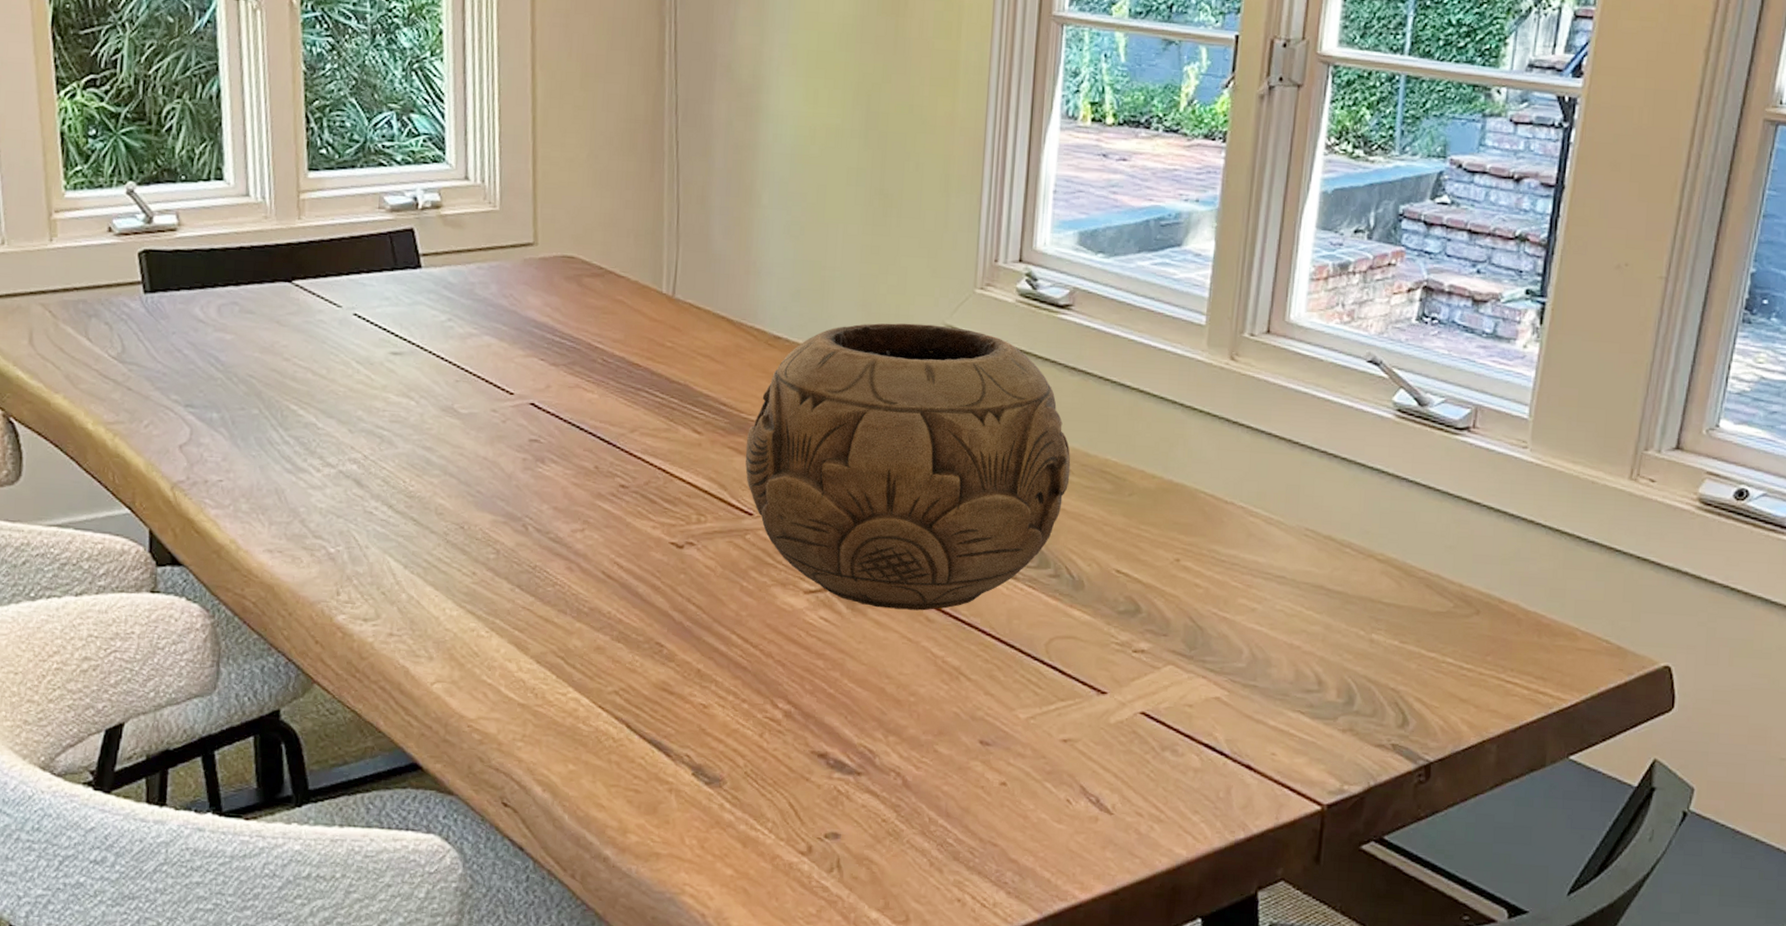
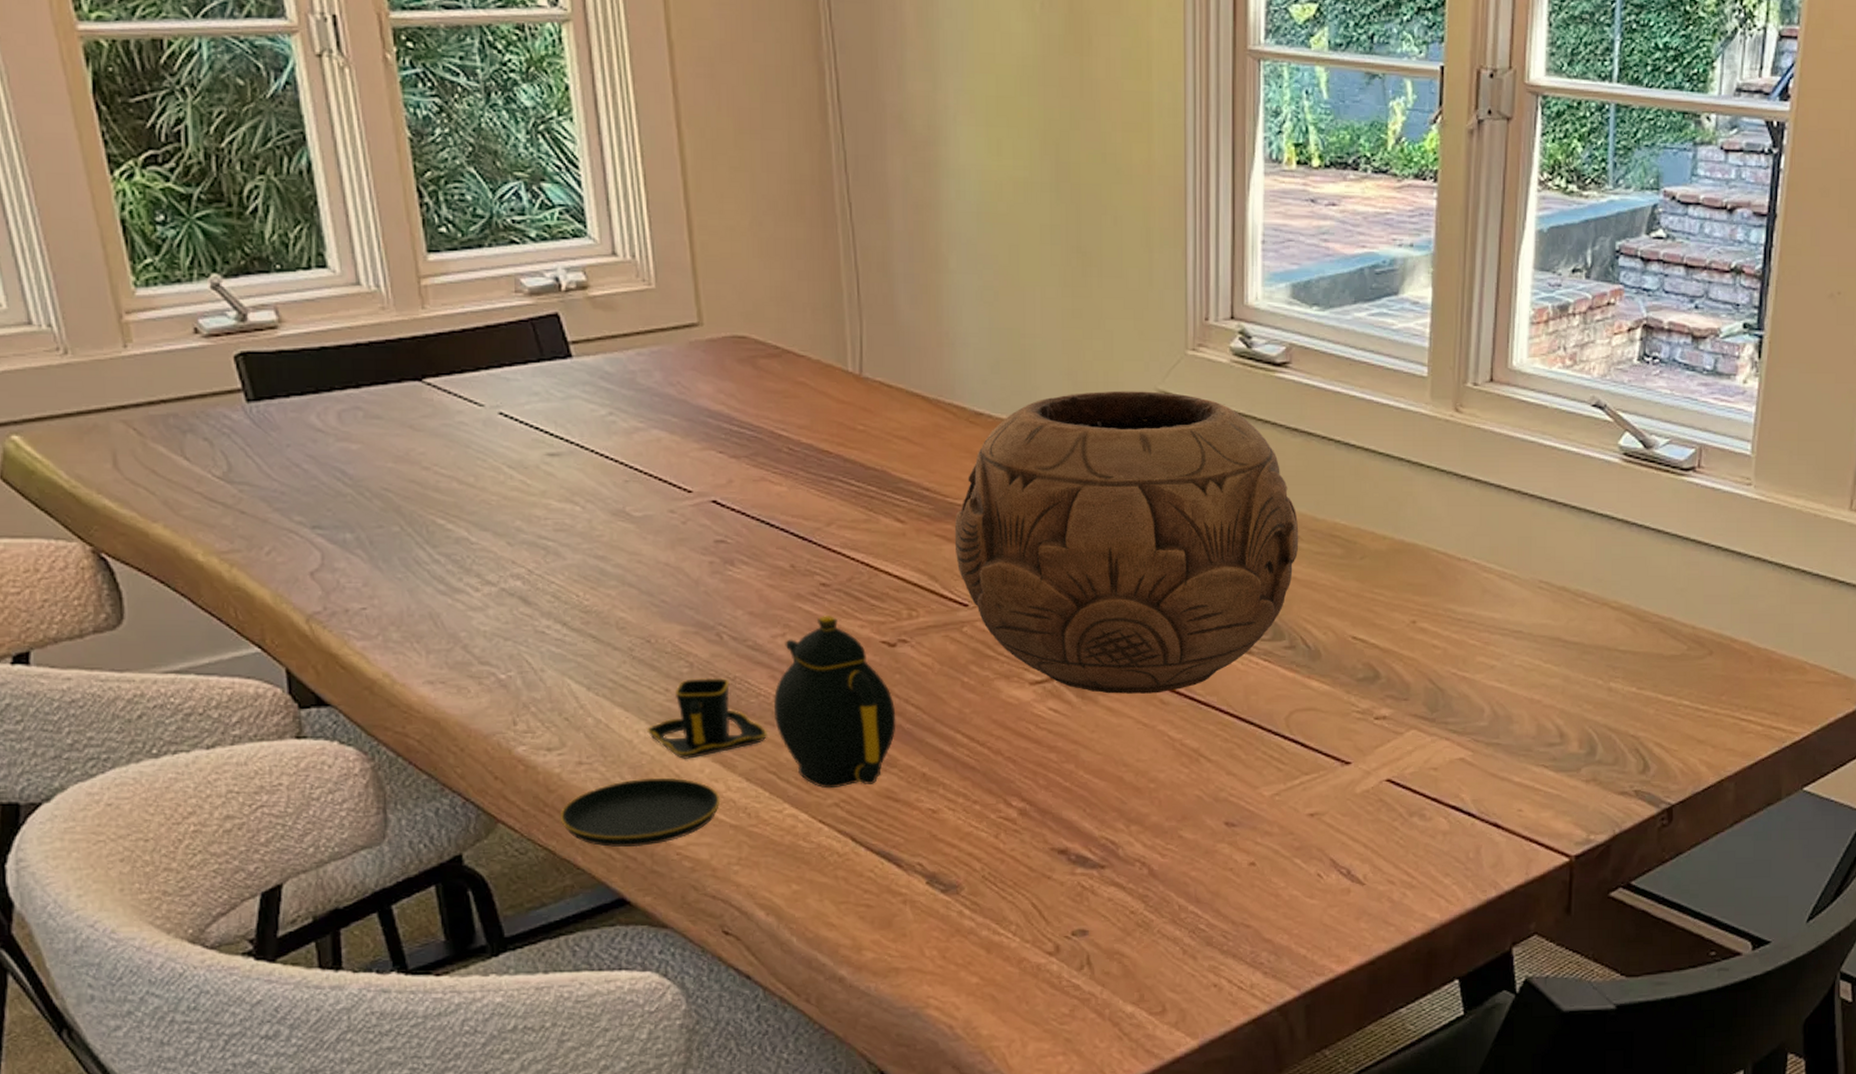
teapot: none [368,515,678,717] -> present [559,616,896,848]

